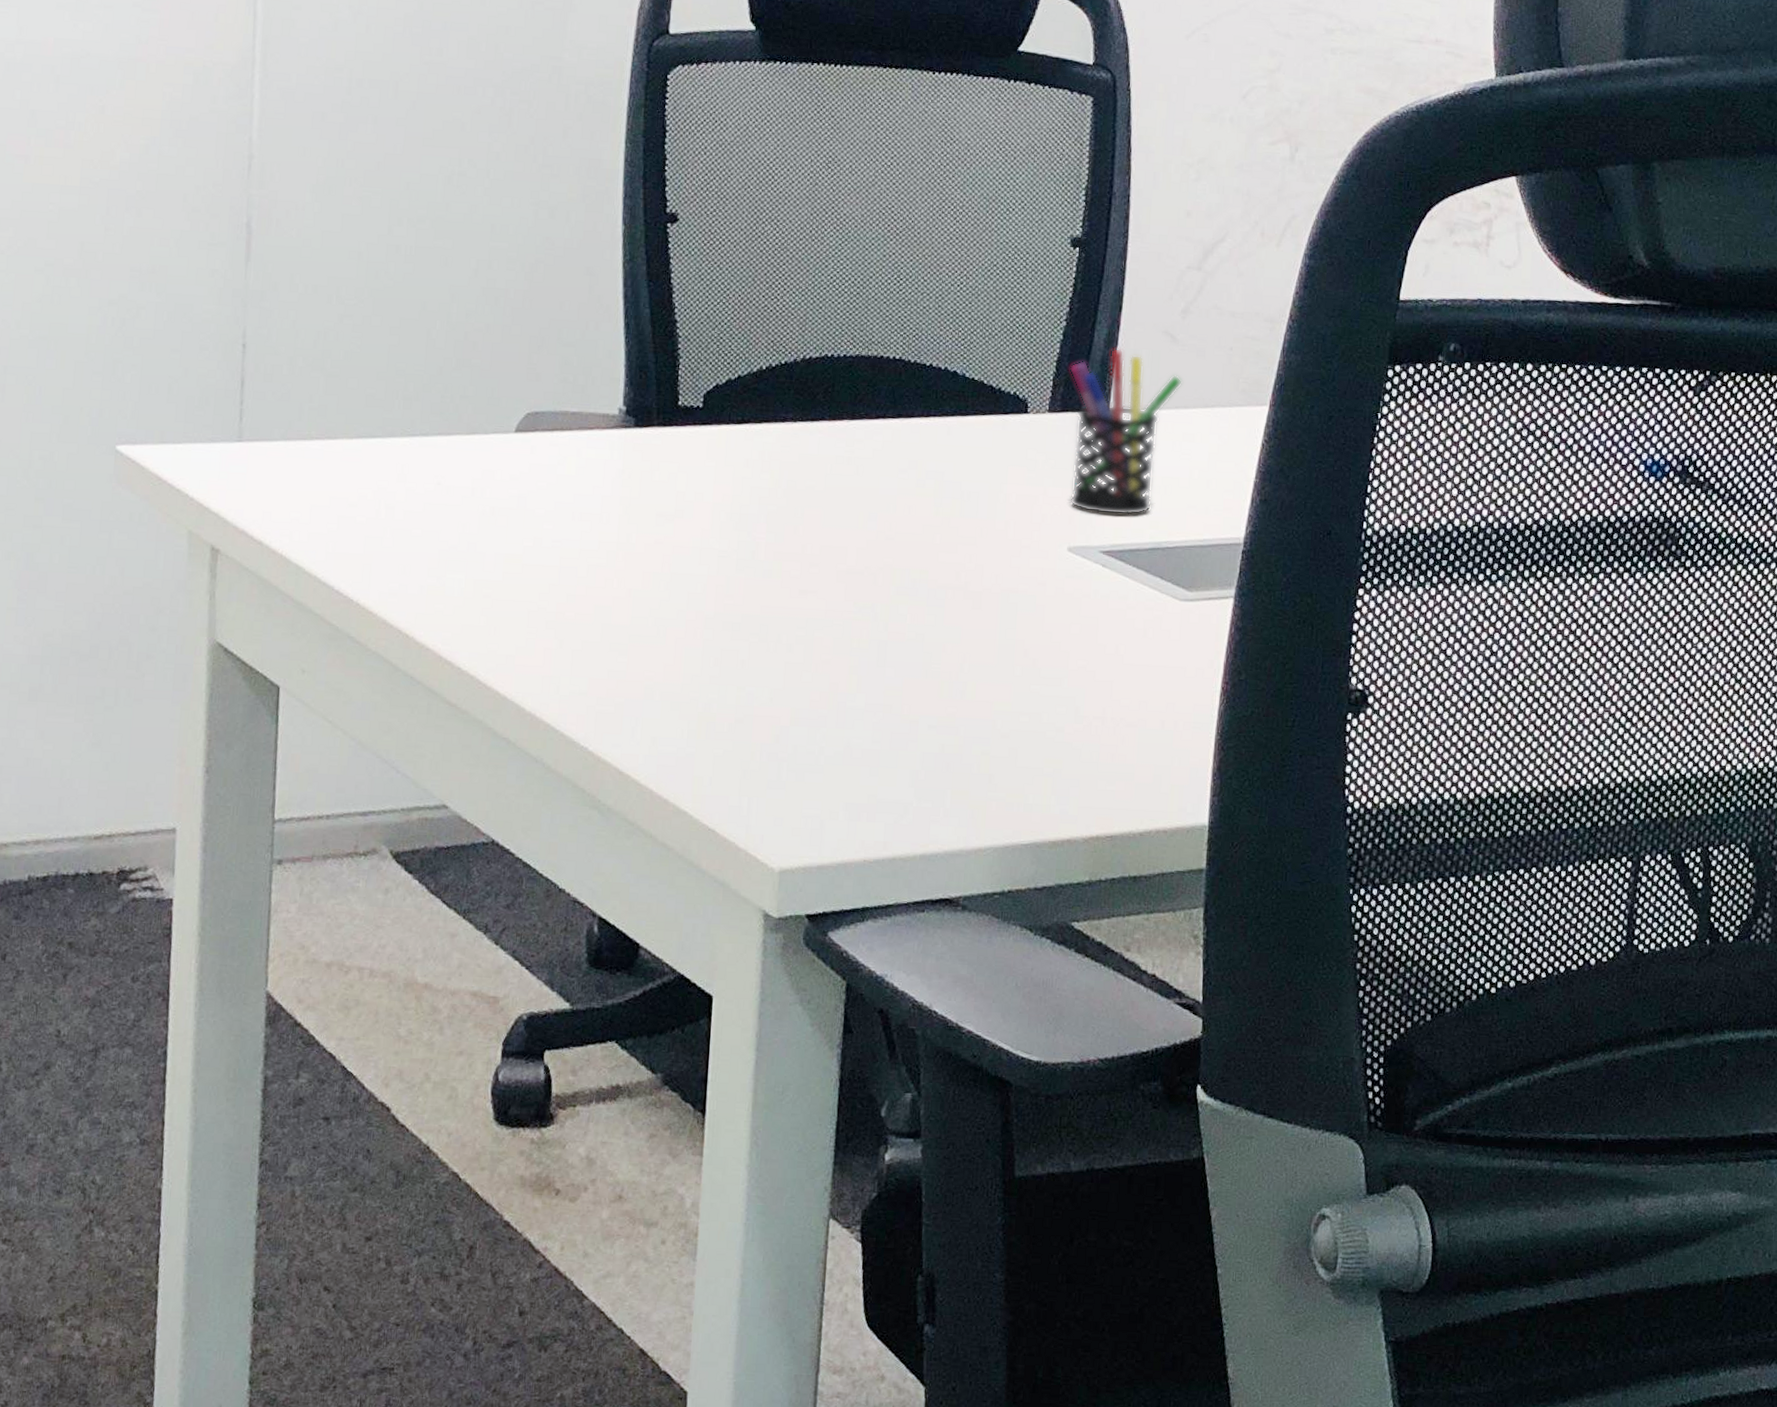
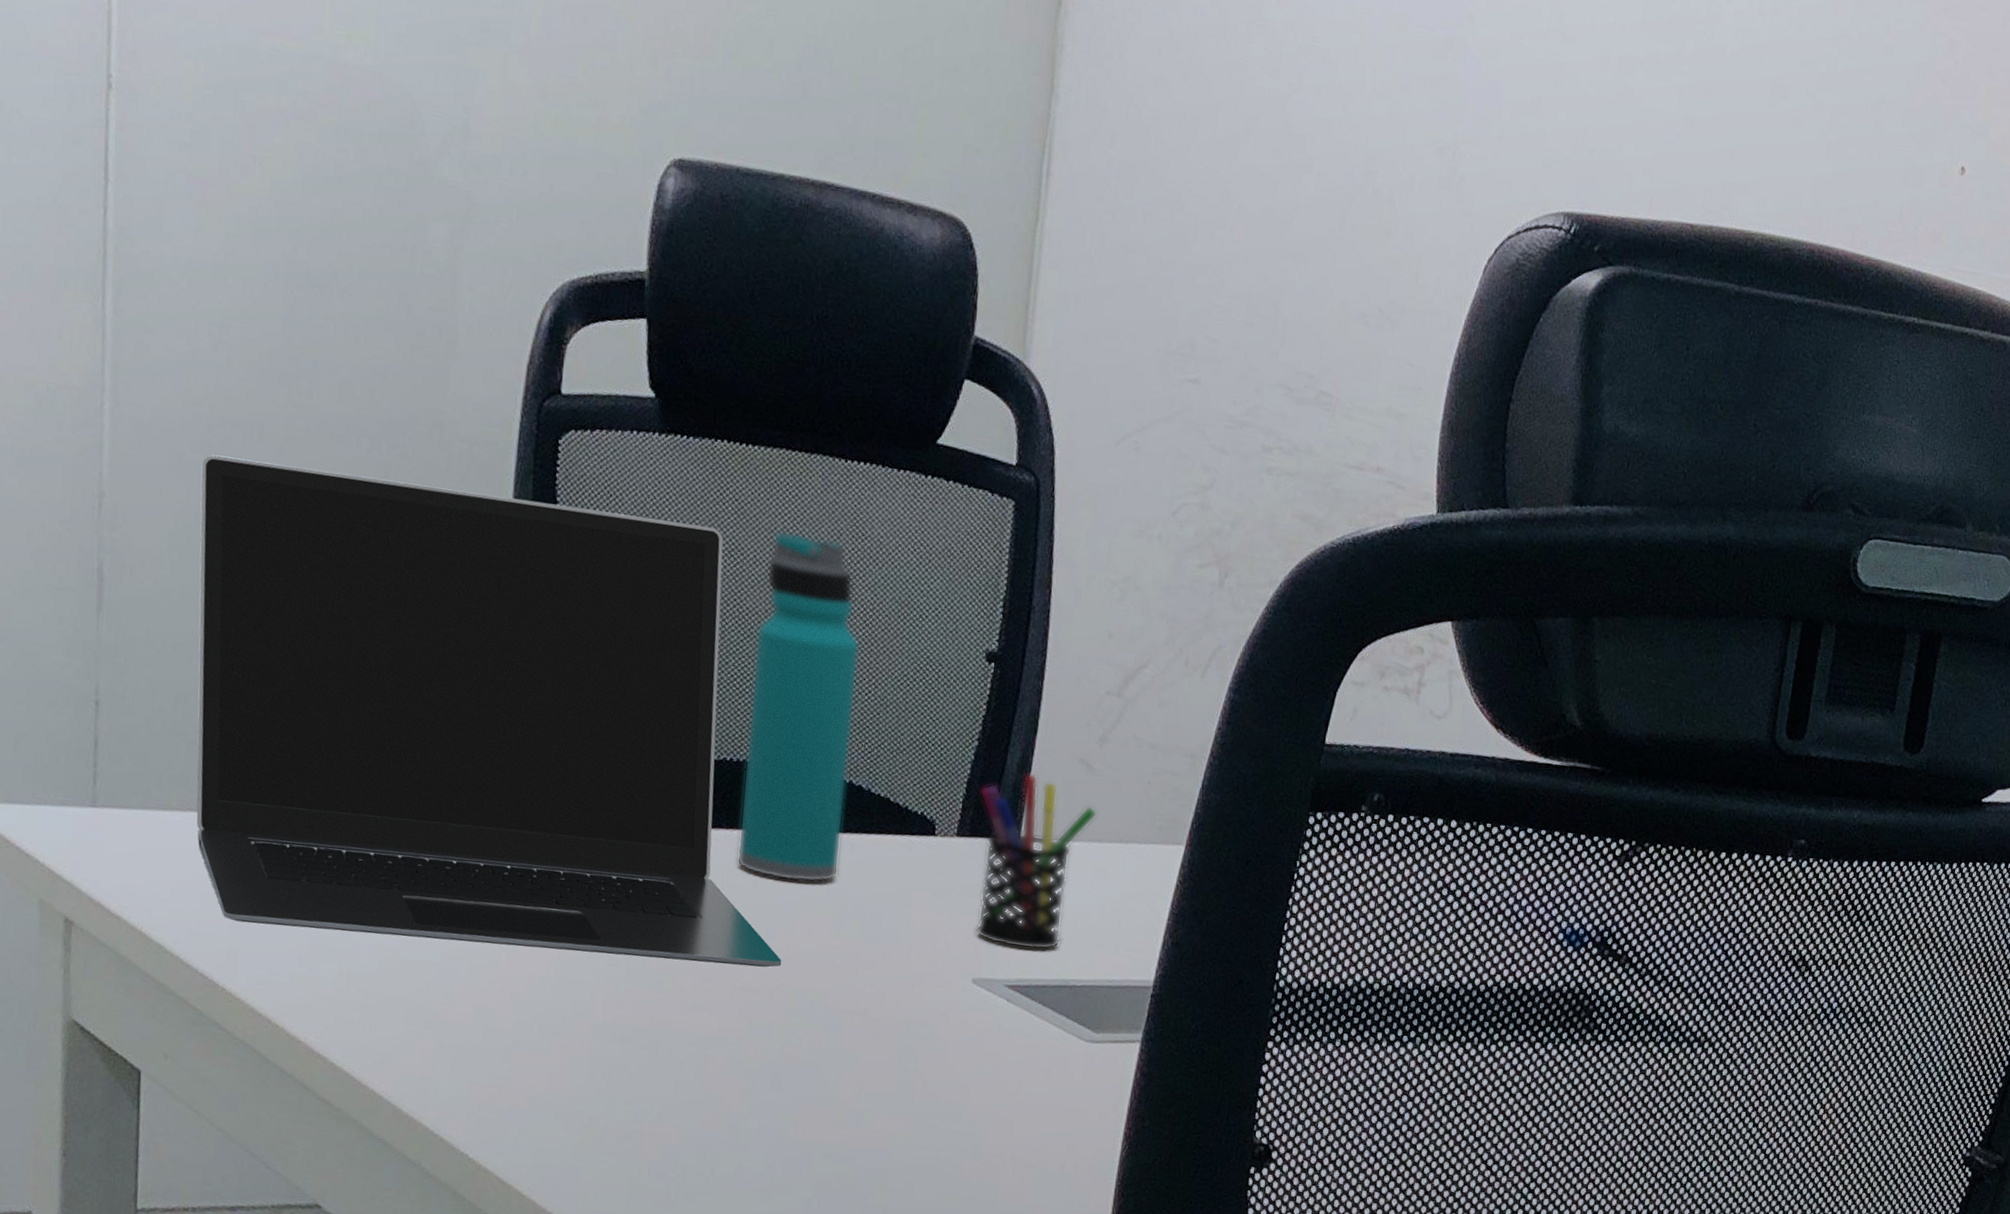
laptop: none [334,113,885,550] -> present [196,454,782,968]
water bottle: none [839,140,951,466] -> present [736,530,860,883]

